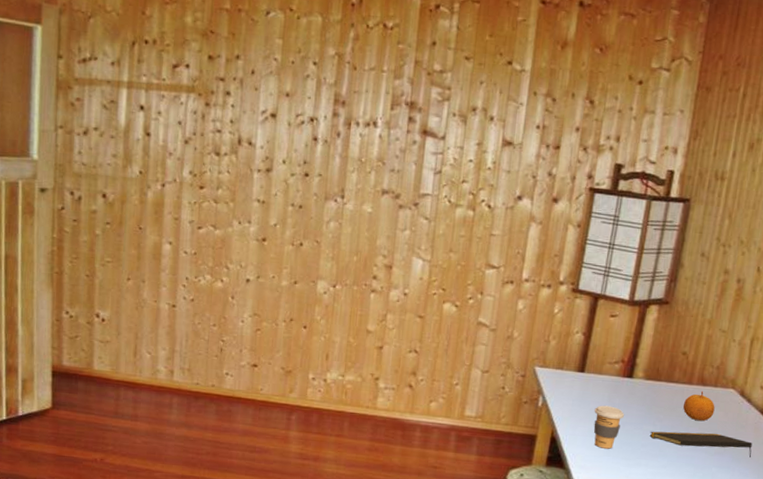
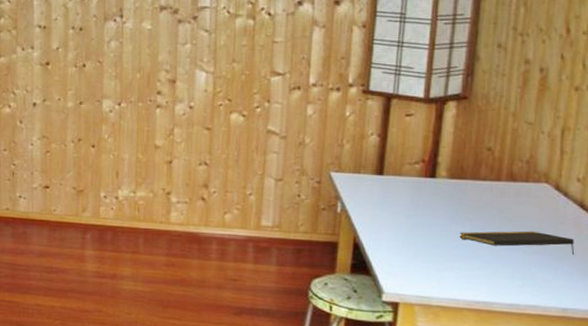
coffee cup: present [593,405,625,449] -> none [397,208,431,253]
fruit: present [683,391,715,421] -> none [494,187,529,218]

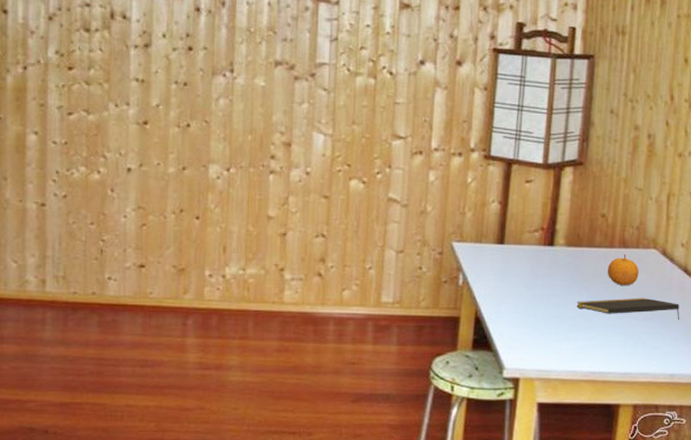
fruit: none [494,187,529,218] -> present [608,253,639,285]

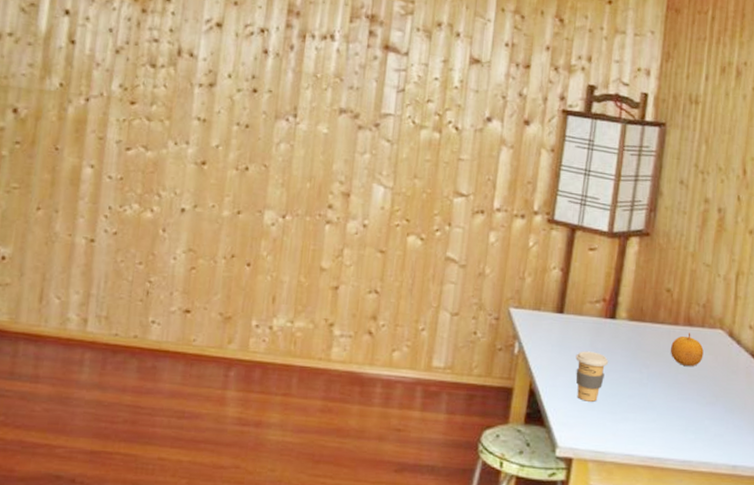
coffee cup: none [518,278,549,325] -> present [575,351,609,402]
notepad: present [576,297,679,320] -> none [636,379,745,407]

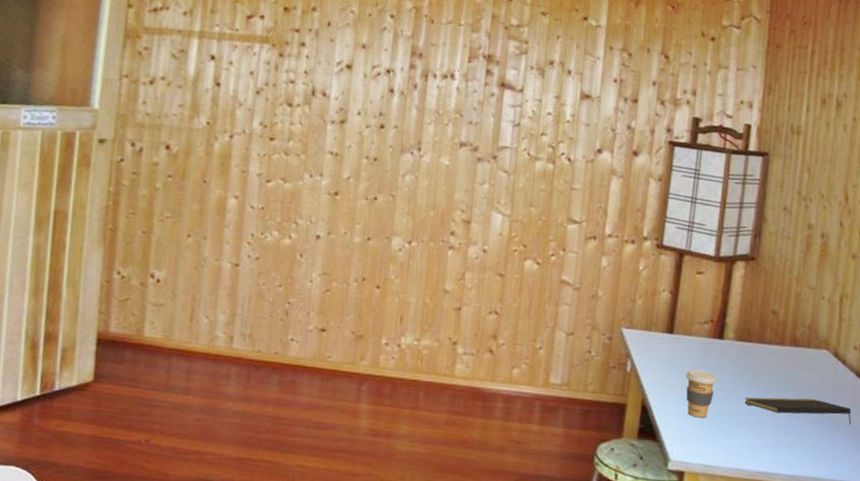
notepad: none [636,379,745,407] -> present [744,397,851,425]
fruit: present [671,332,704,366] -> none [778,352,810,385]

